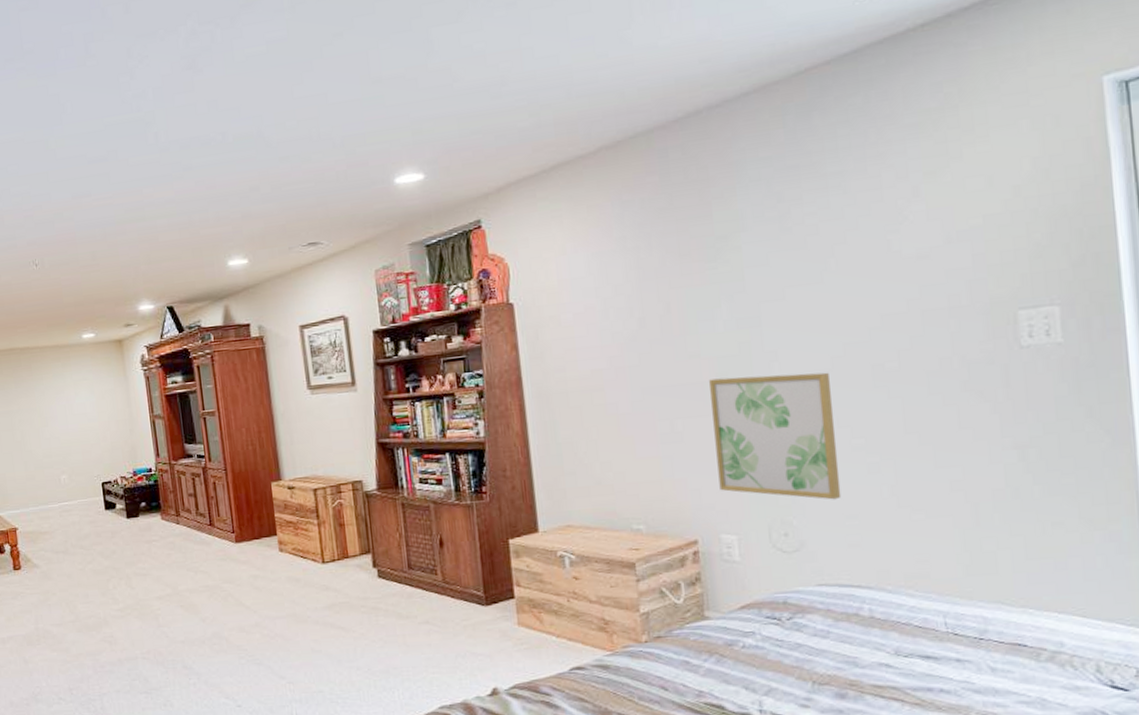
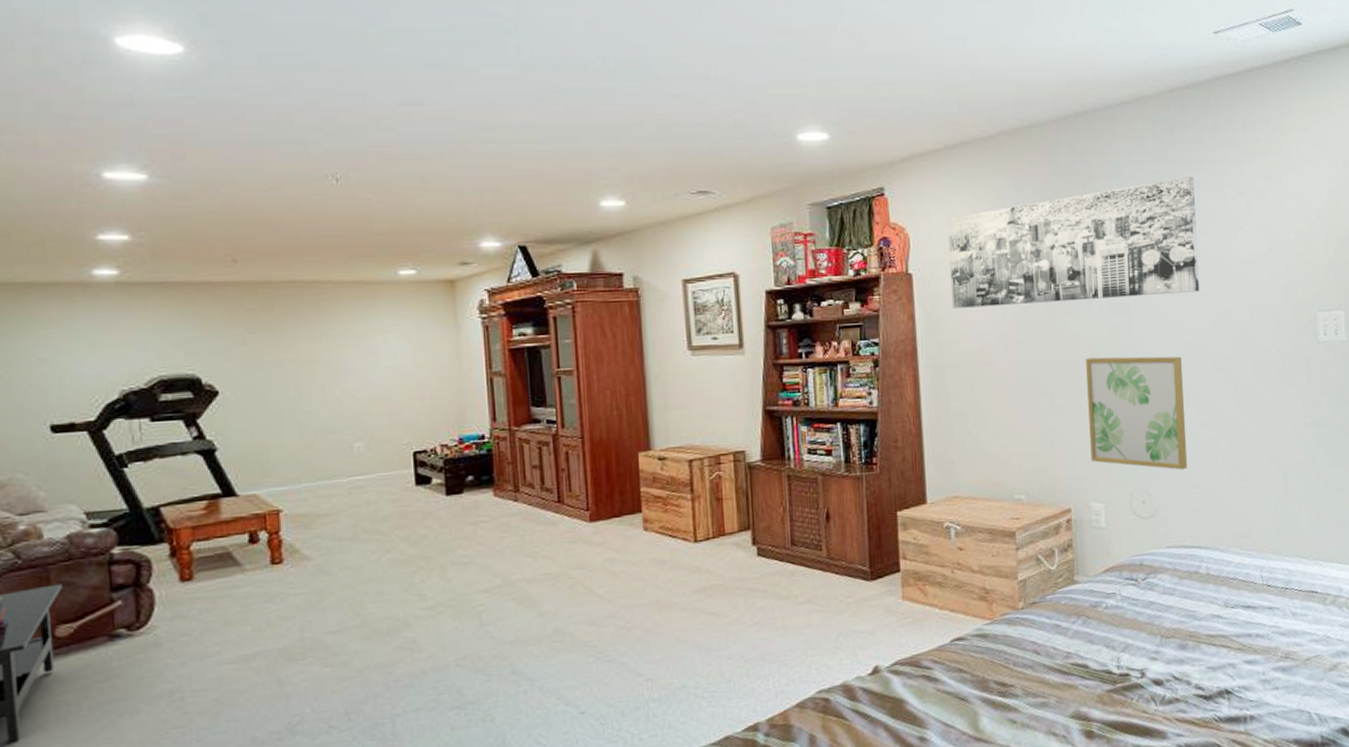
wall art: none [547,165,850,335] -> present [947,176,1199,308]

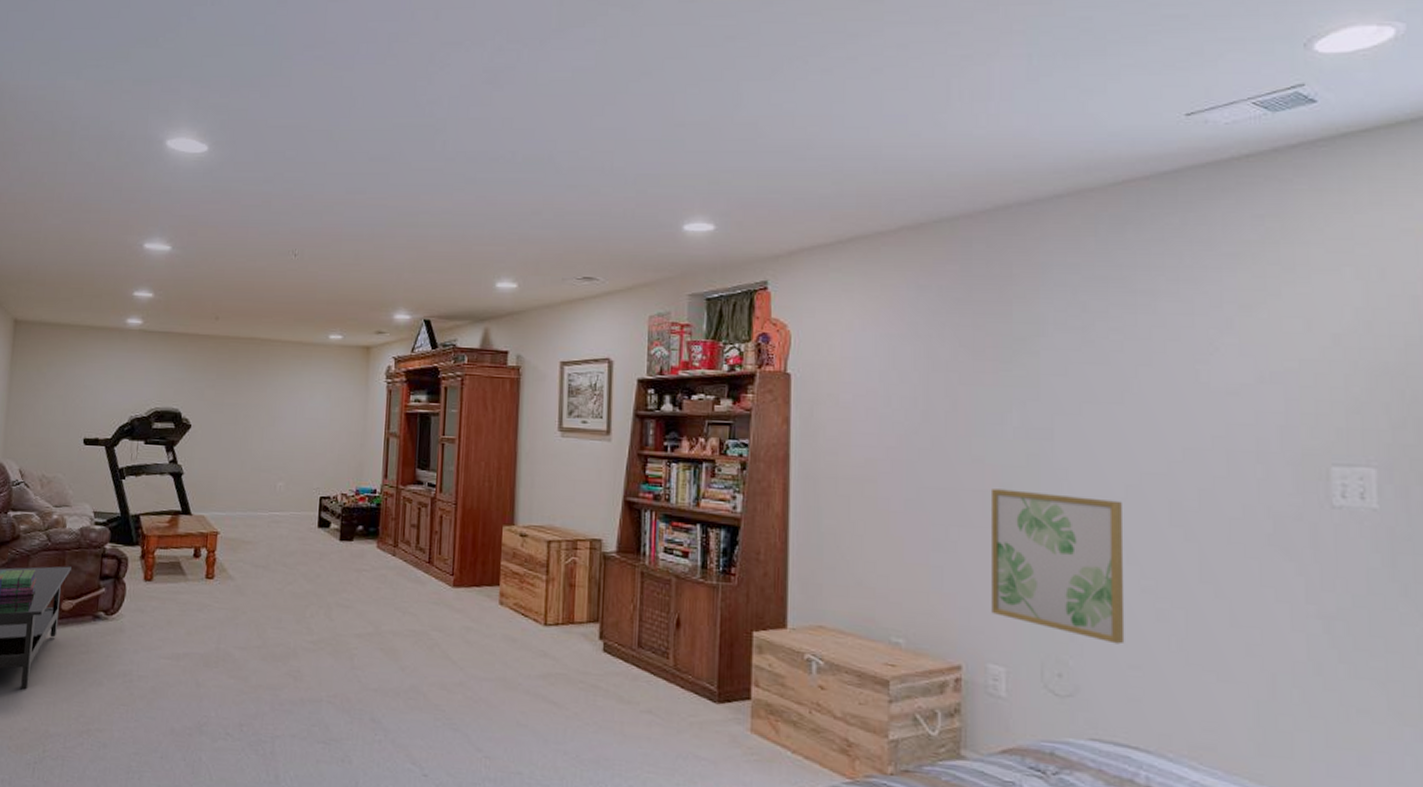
wall art: present [947,176,1199,308] -> none [833,282,1151,424]

